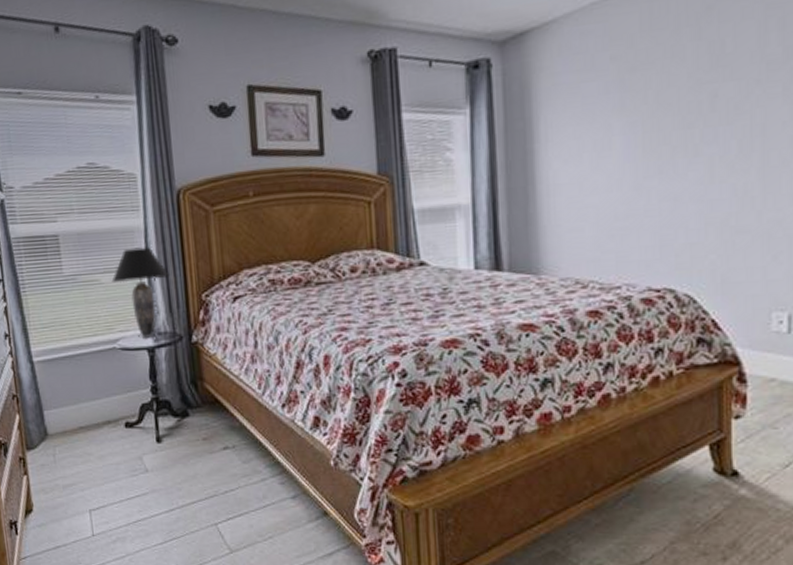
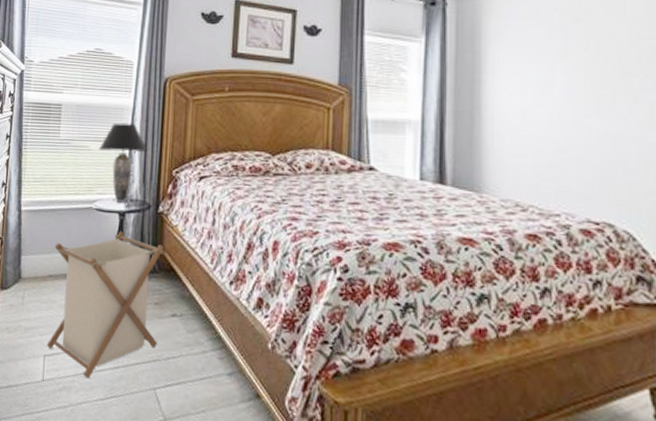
laundry basket: none [80,368,212,526] -> present [46,231,164,379]

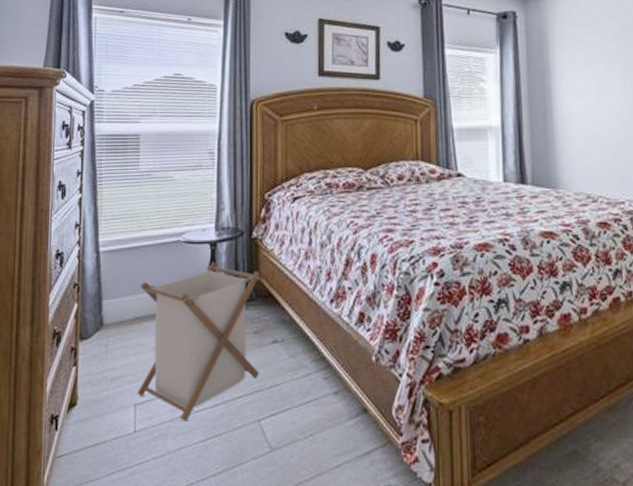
table lamp: present [98,123,147,203] -> none [183,149,236,232]

